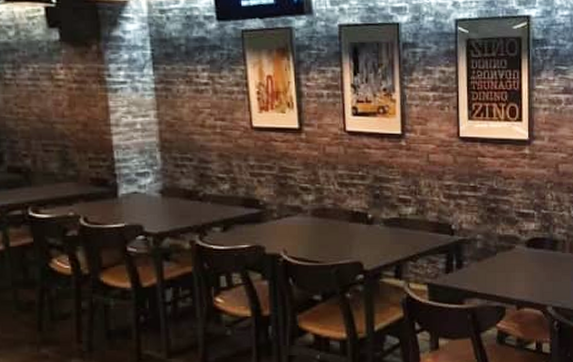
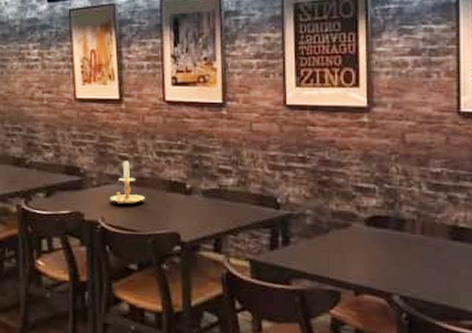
candle holder: none [292,191,327,236] -> present [110,160,145,205]

